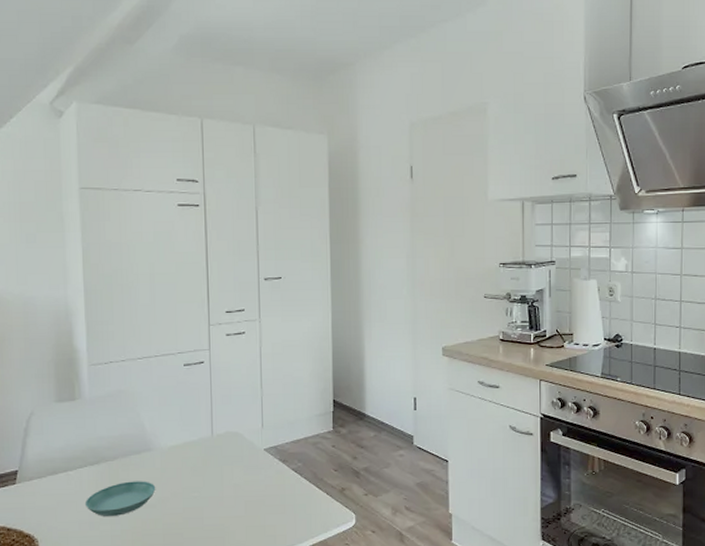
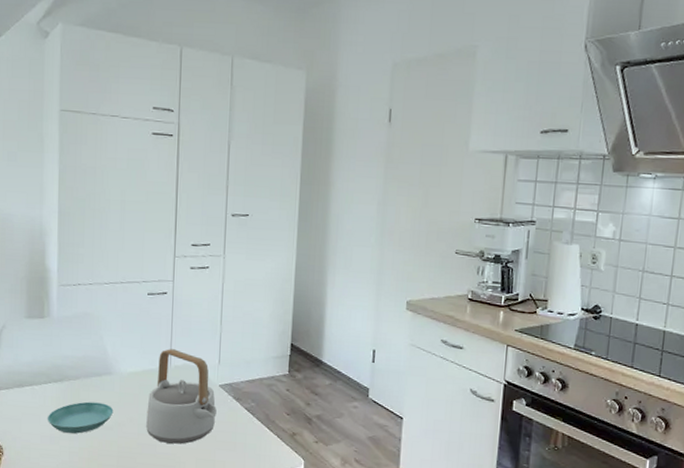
teapot: none [191,418,263,514] -> present [146,349,217,444]

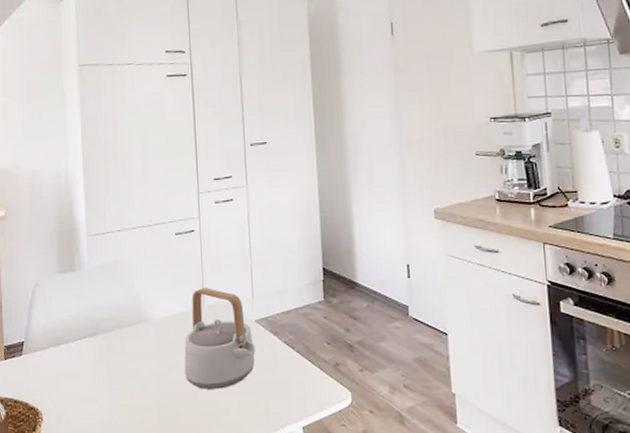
saucer: present [47,401,114,434] -> none [84,353,151,390]

